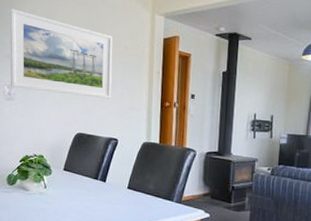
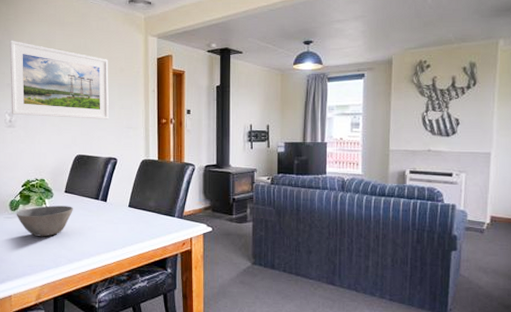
bowl: none [13,182,72,213] -> present [16,205,73,237]

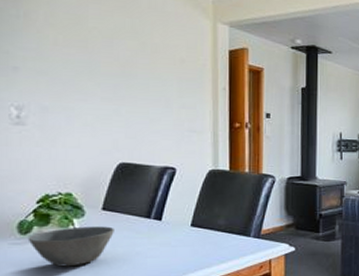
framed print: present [9,40,109,119] -> none [16,9,165,120]

